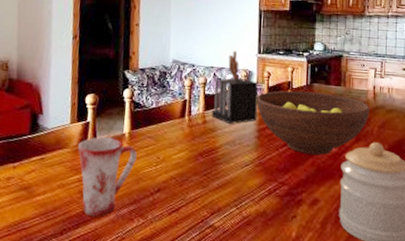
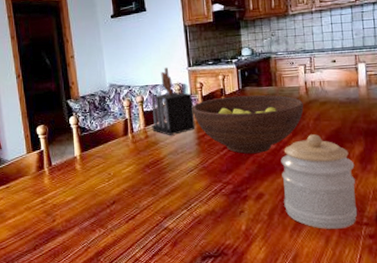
mug: present [78,137,137,217] -> none [37,161,90,232]

